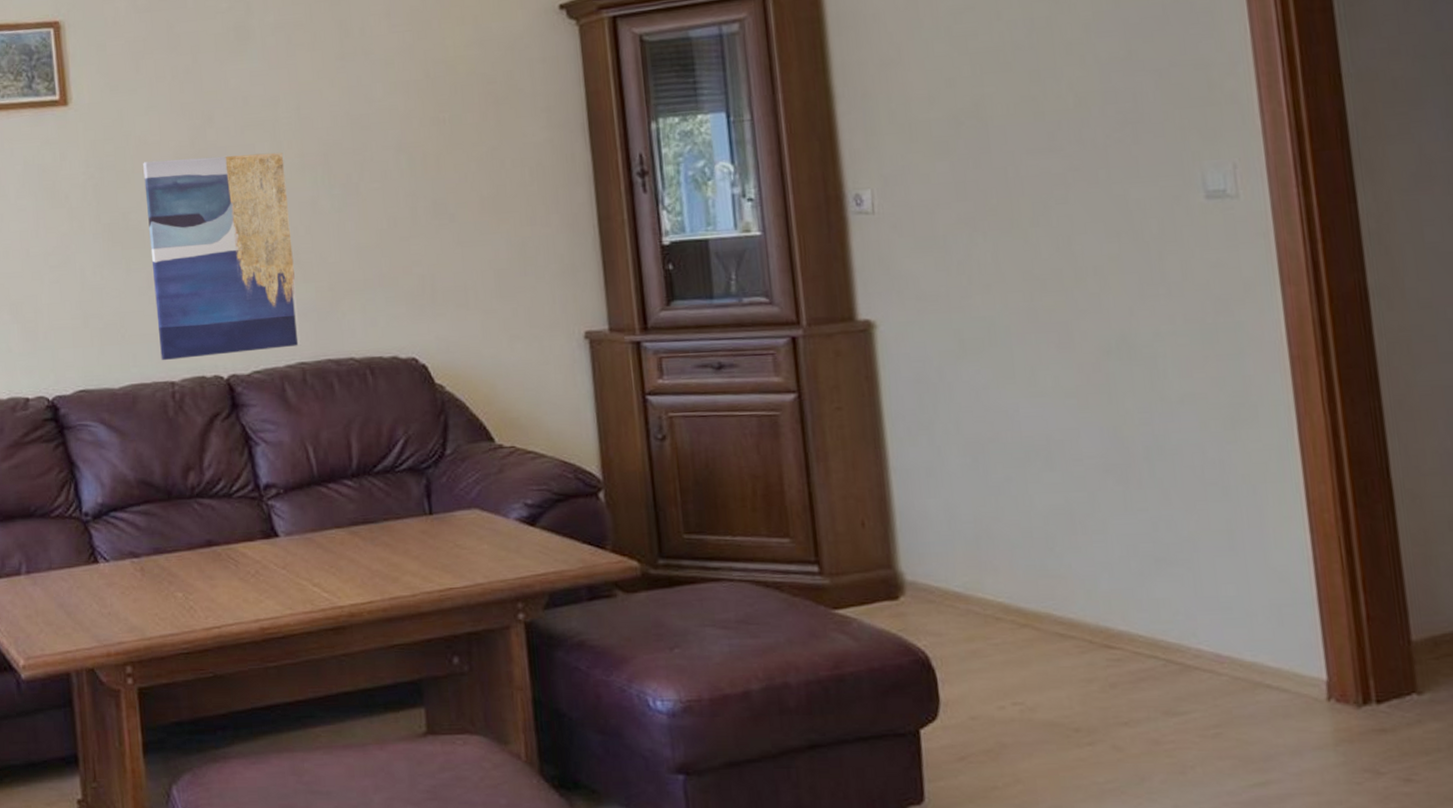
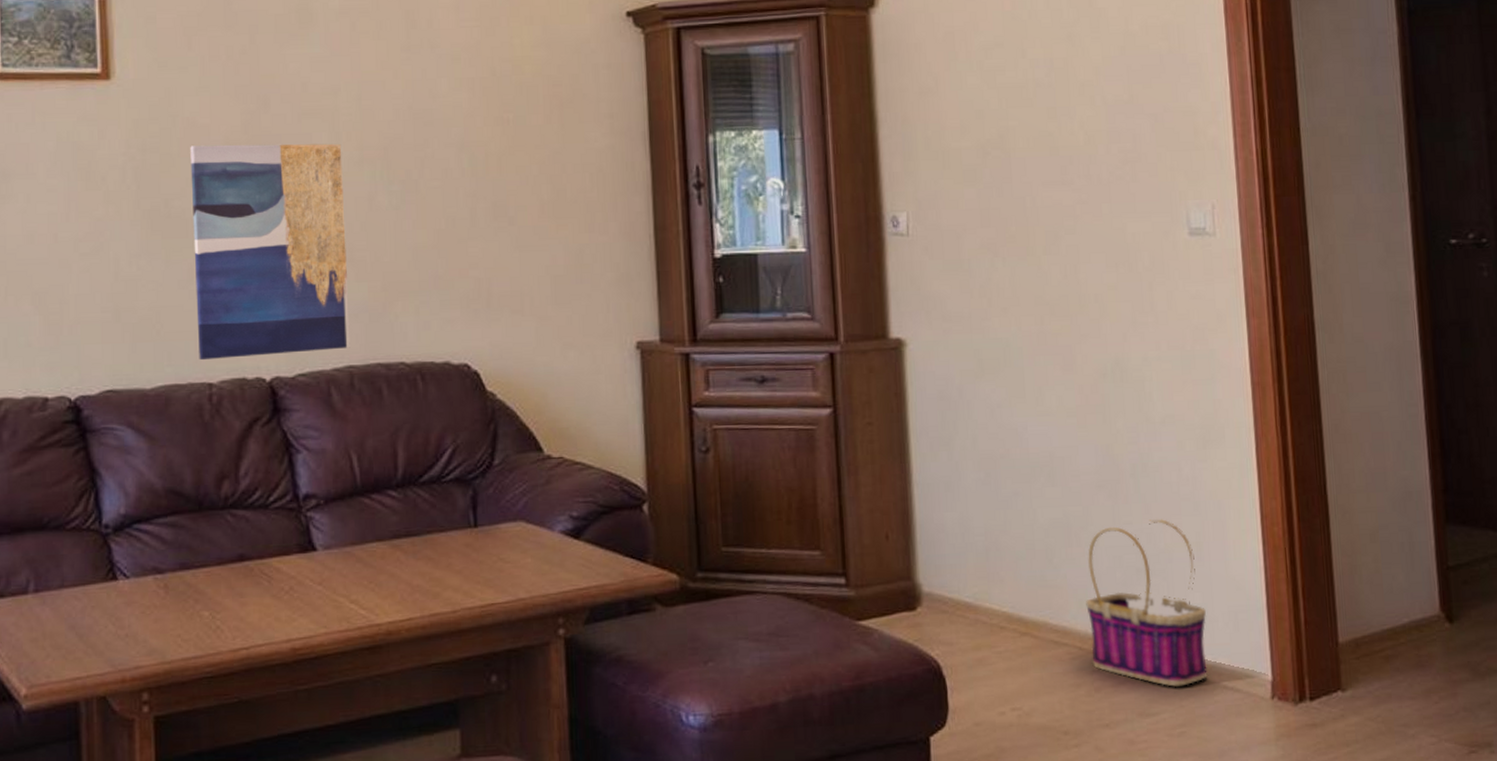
basket: none [1095,505,1248,685] -> present [1086,519,1209,687]

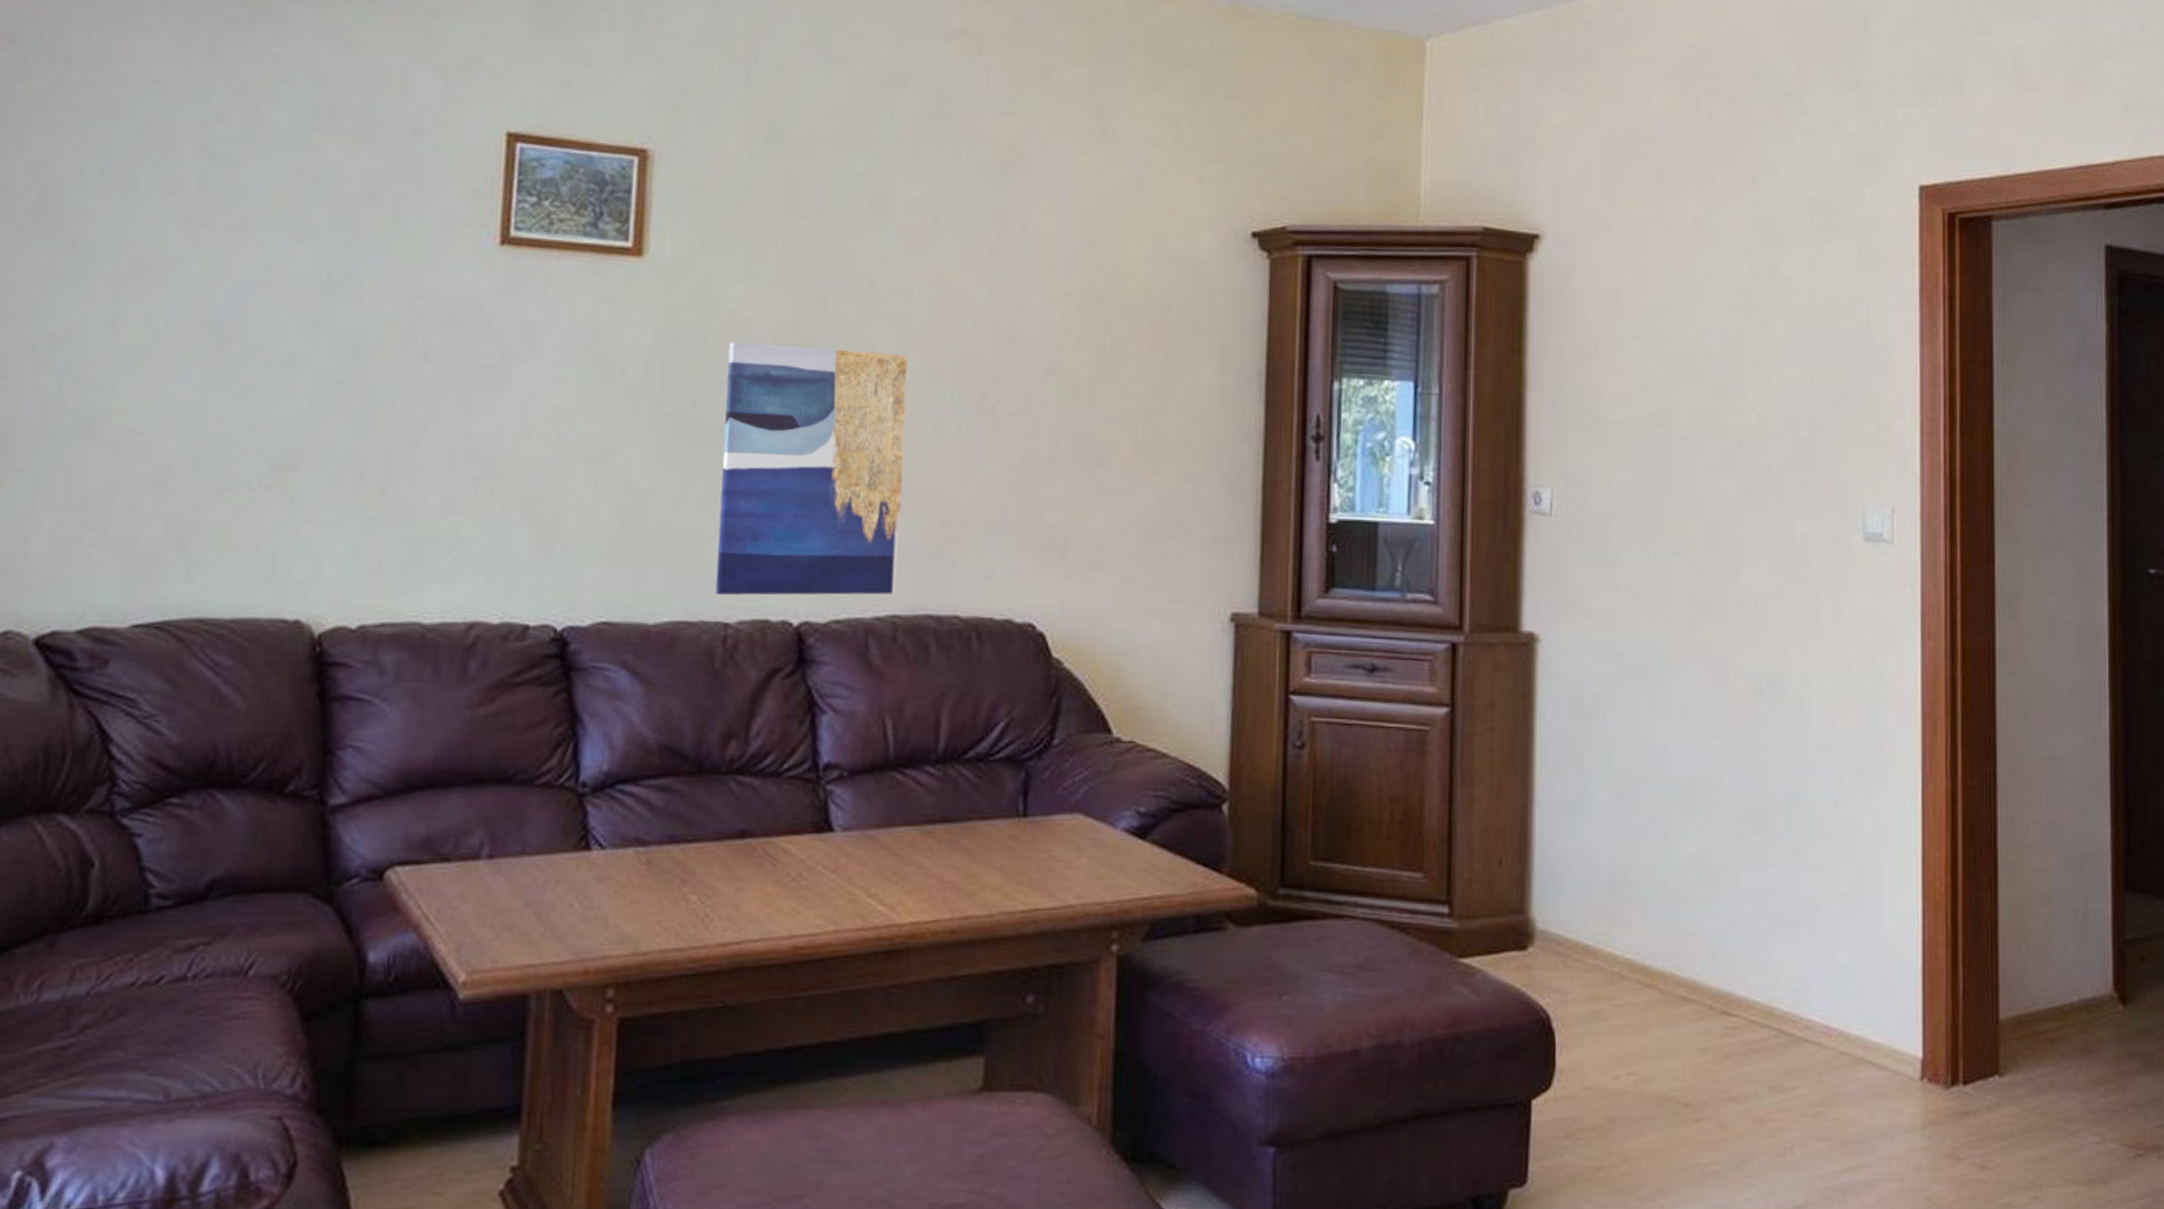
basket: present [1086,519,1209,687] -> none [1720,863,1854,1059]

